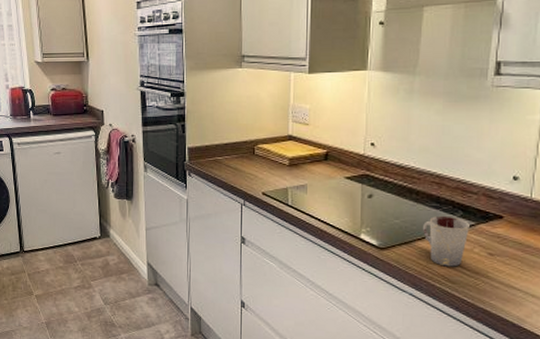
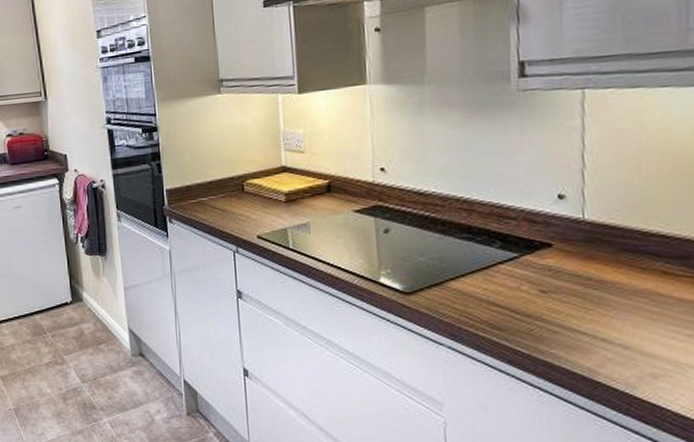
cup: present [423,216,470,267] -> none [455,249,513,310]

